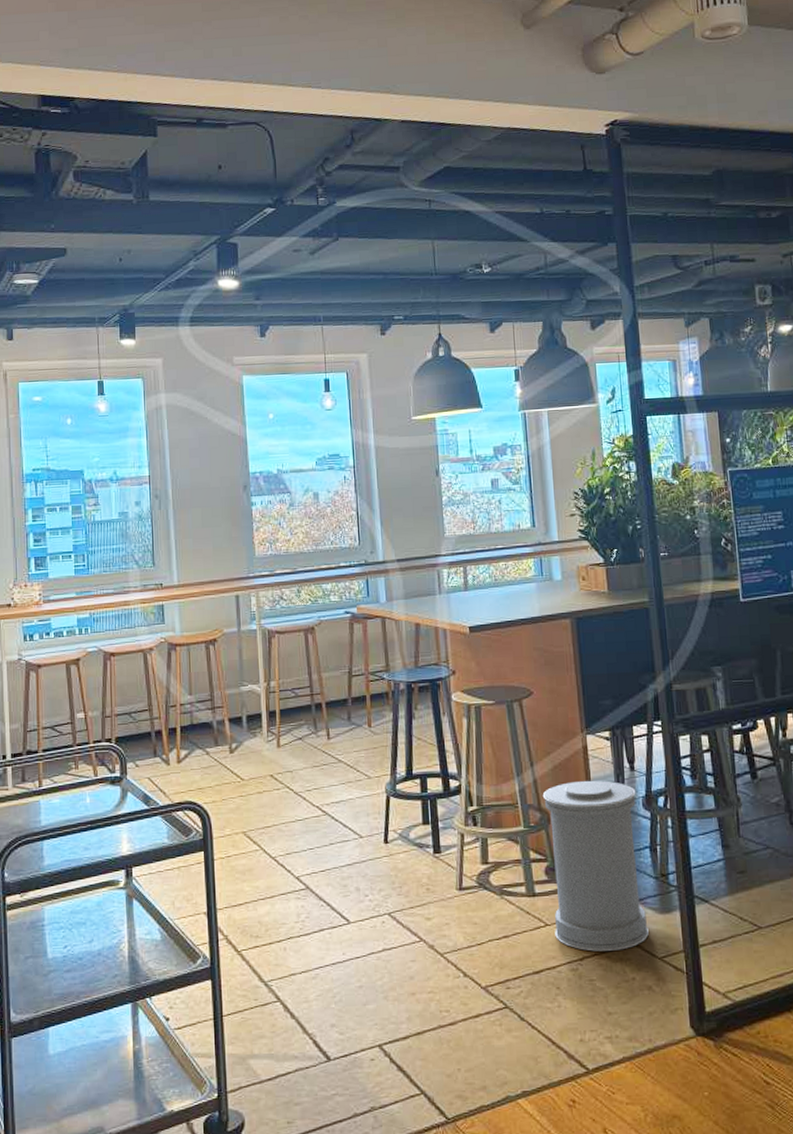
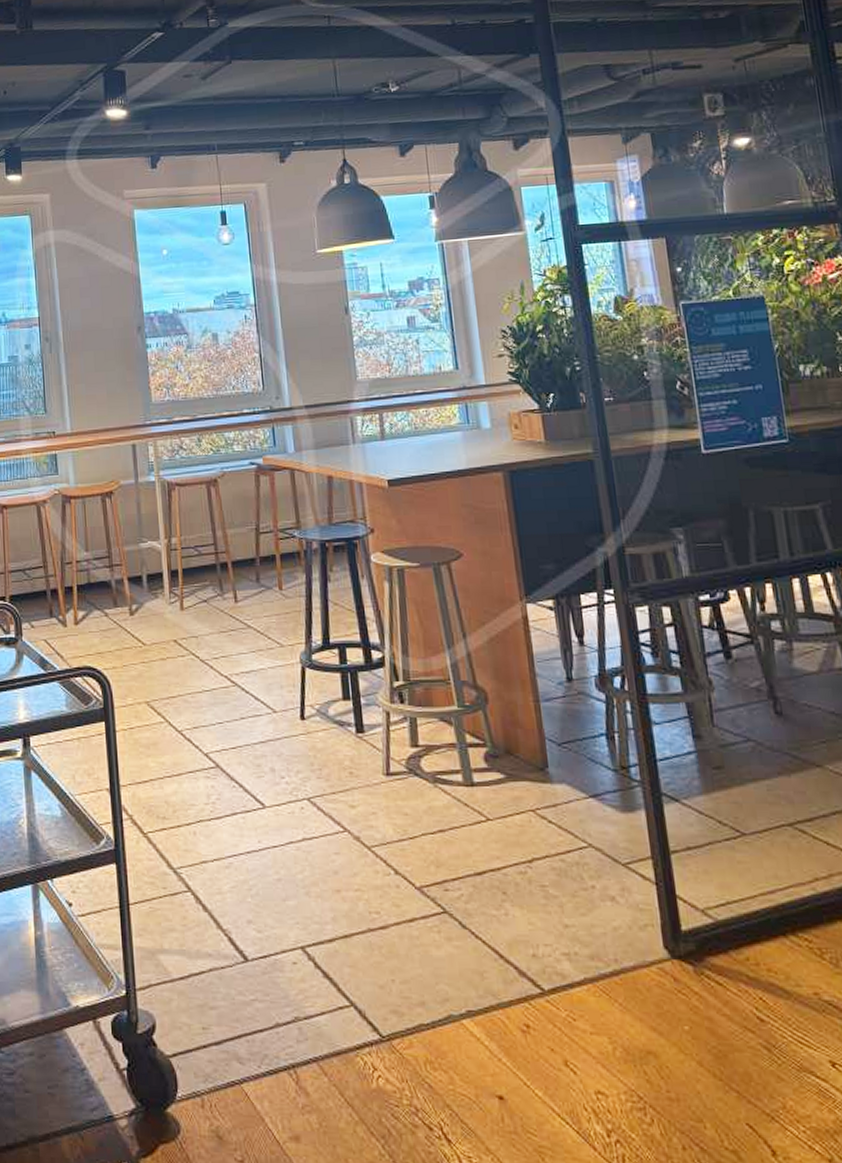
trash can: present [542,780,649,952] -> none [478,655,609,853]

